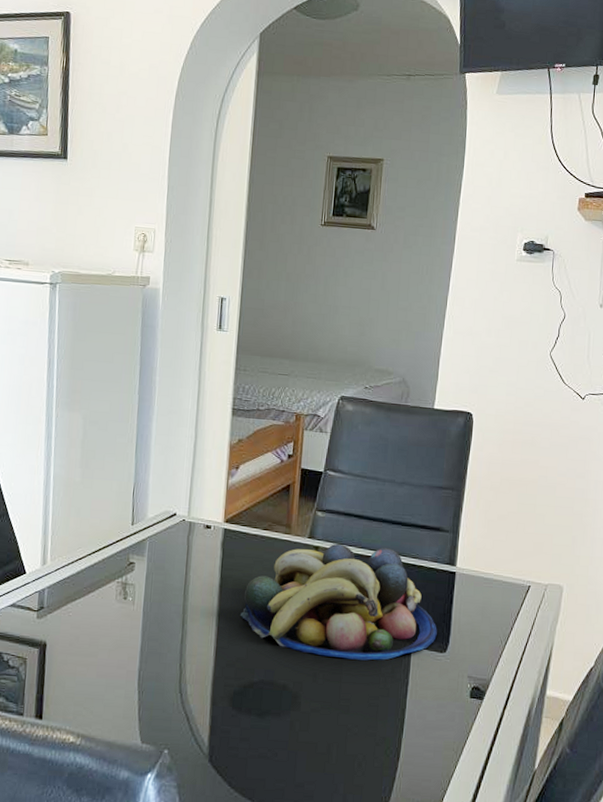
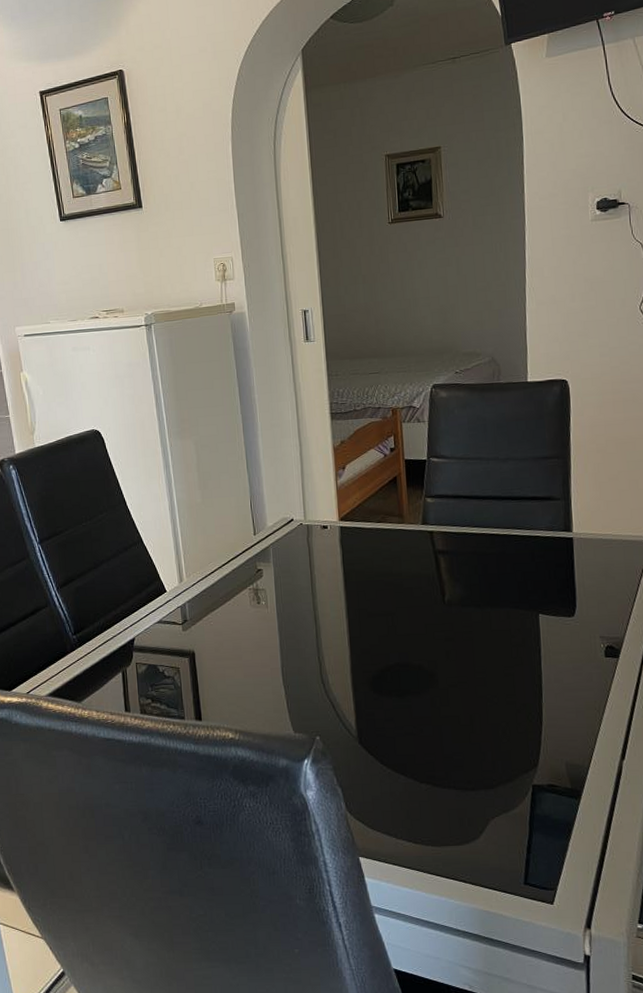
fruit bowl: present [239,543,437,661] -> none [367,523,563,634]

